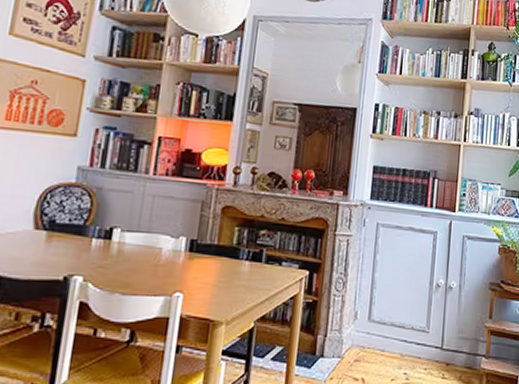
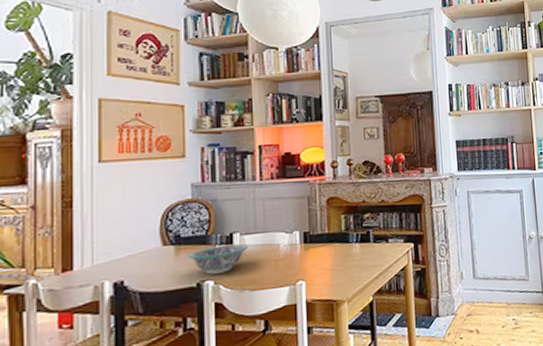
bowl: none [59,238,127,270] -> present [187,243,248,275]

